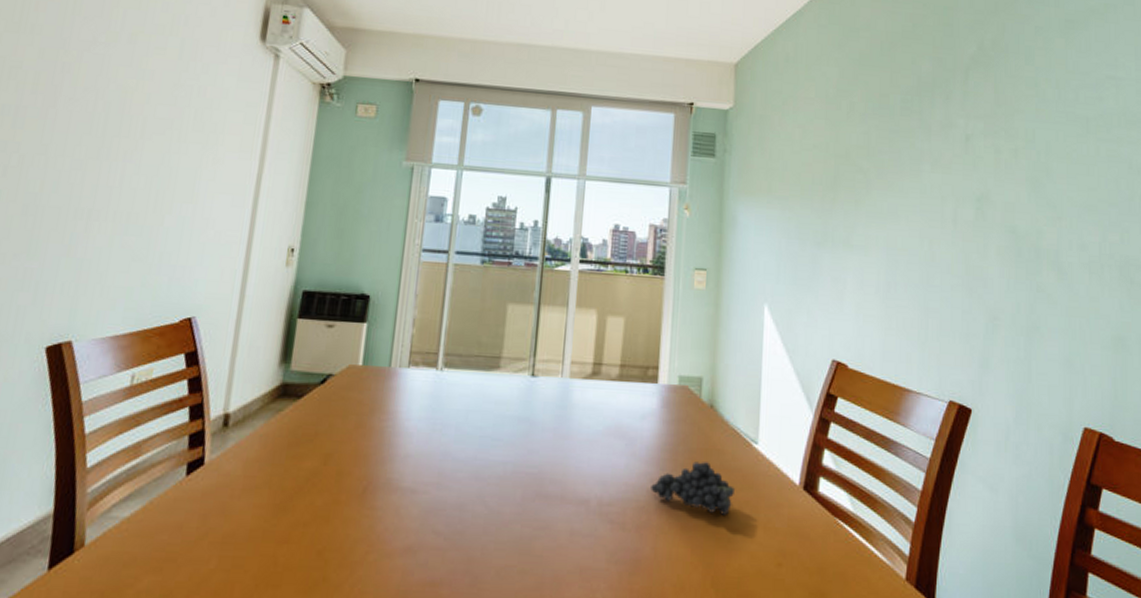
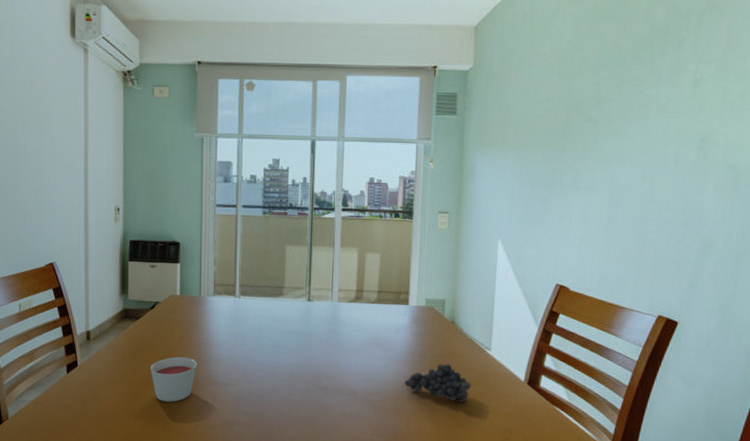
candle: none [309,451,377,518] -> present [151,356,198,402]

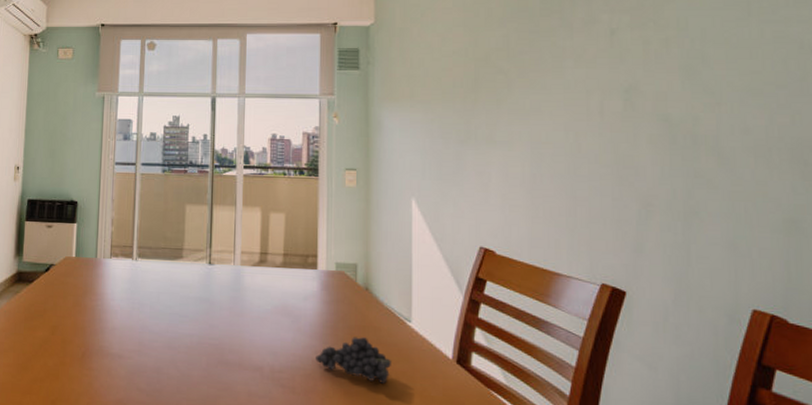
candle: present [151,356,198,402] -> none [42,324,91,376]

